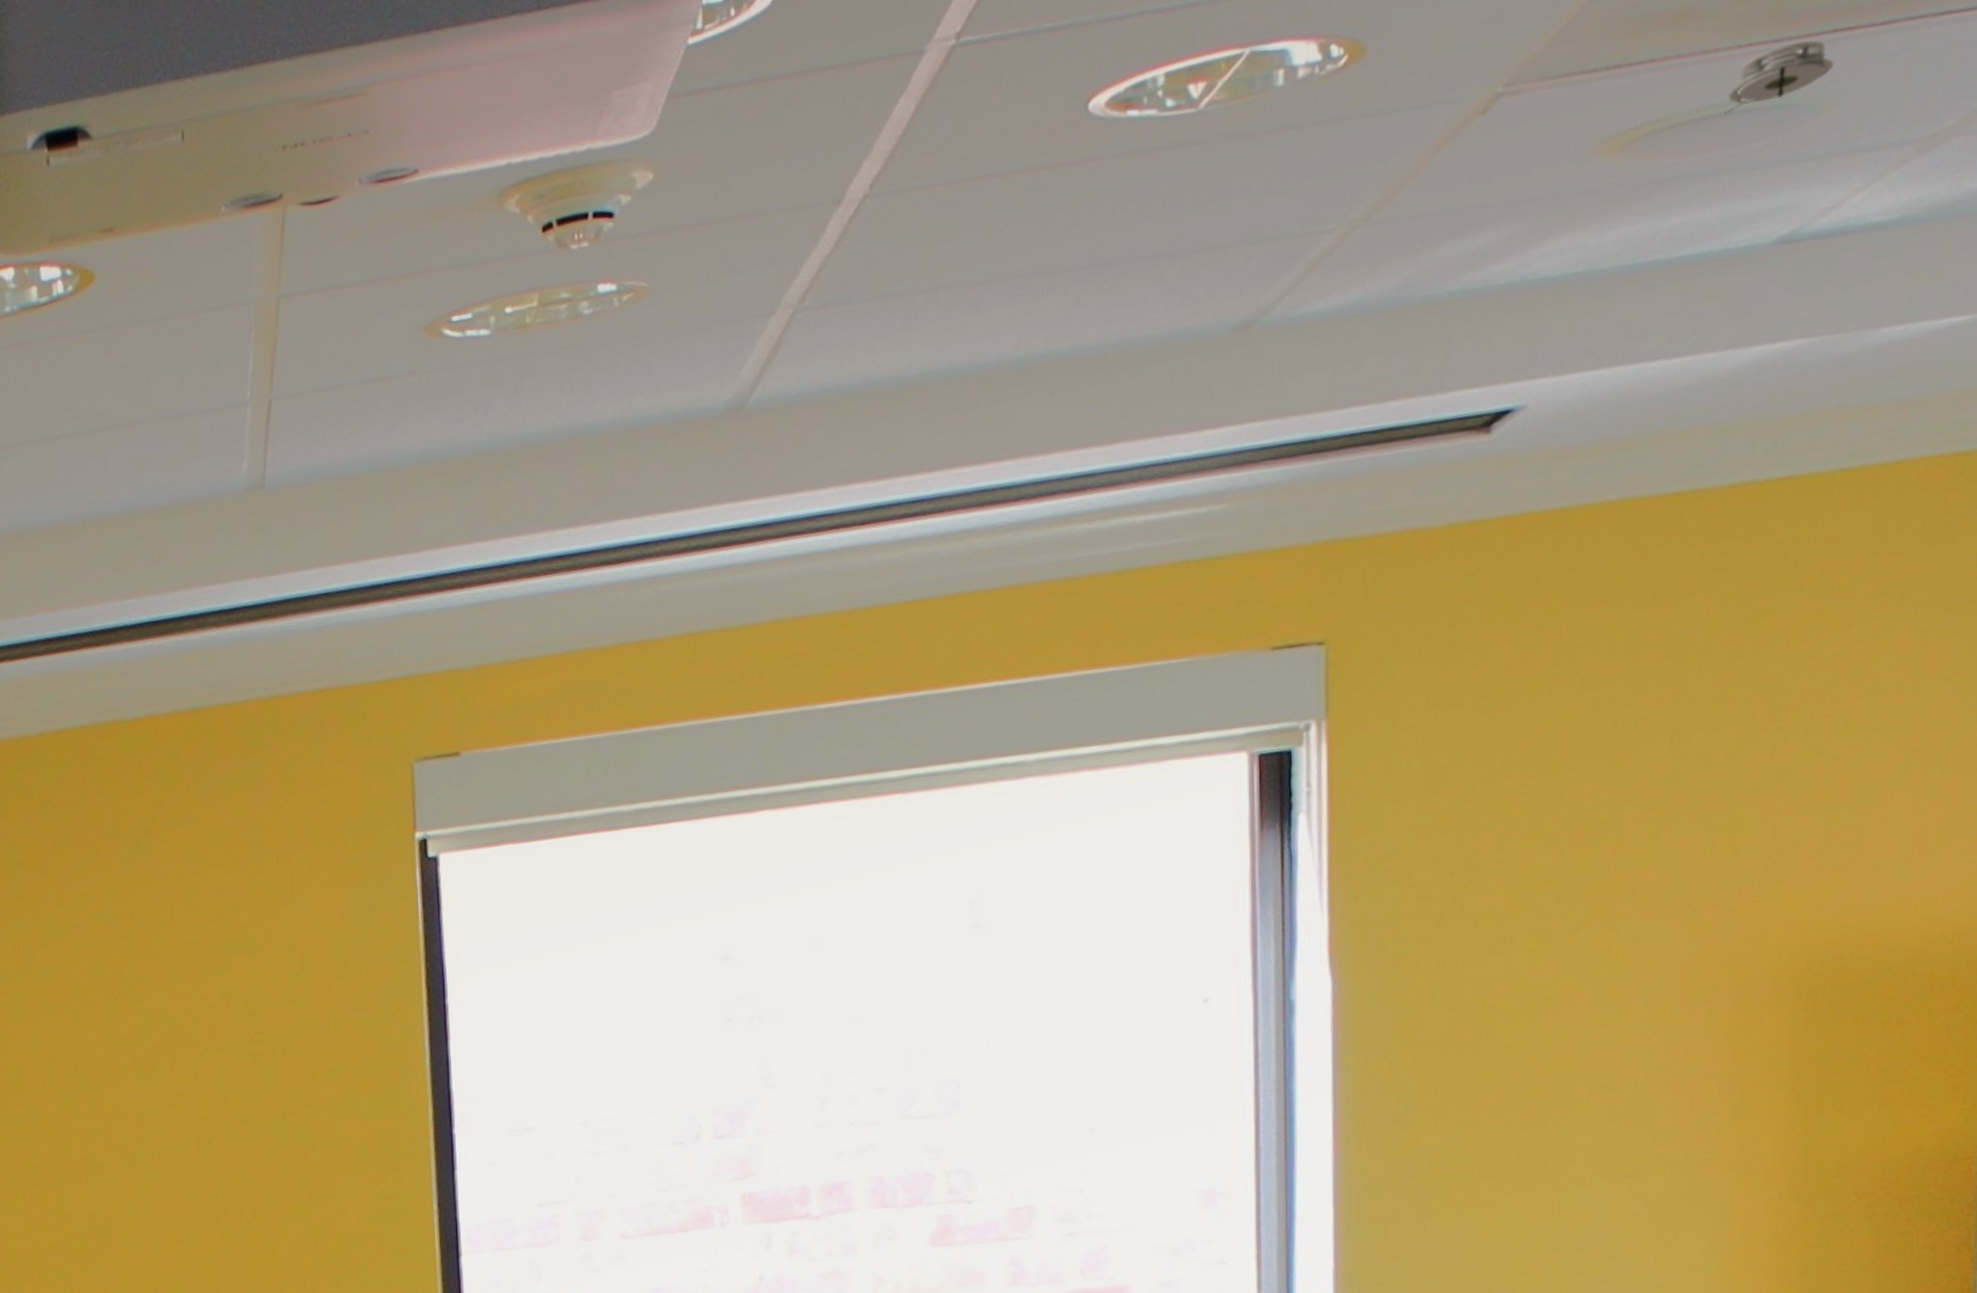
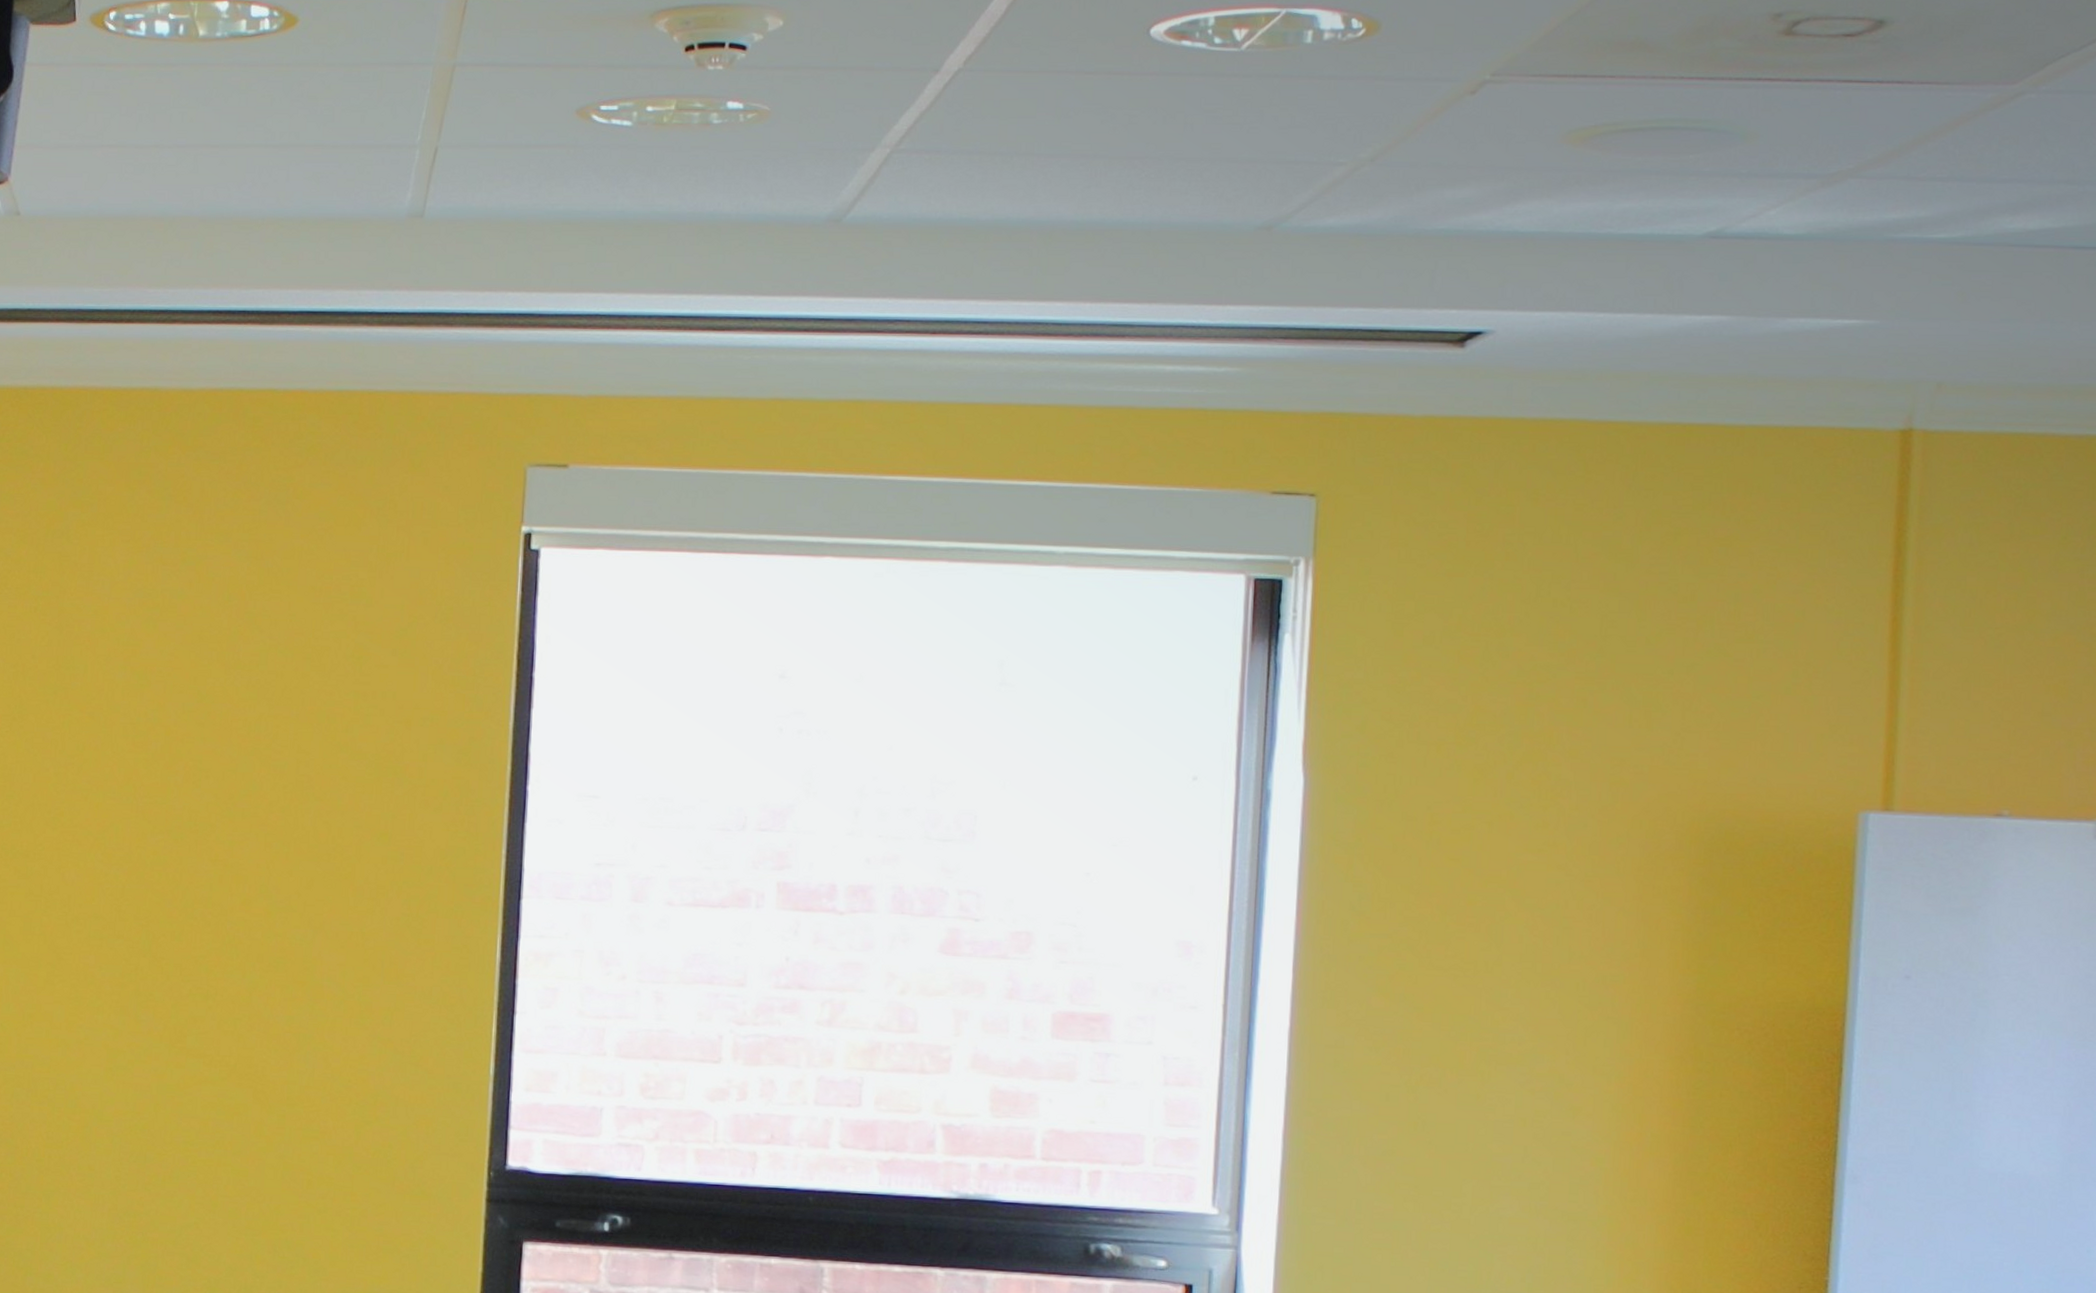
smoke detector: present [1724,40,1834,115] -> none [1668,82,1758,129]

